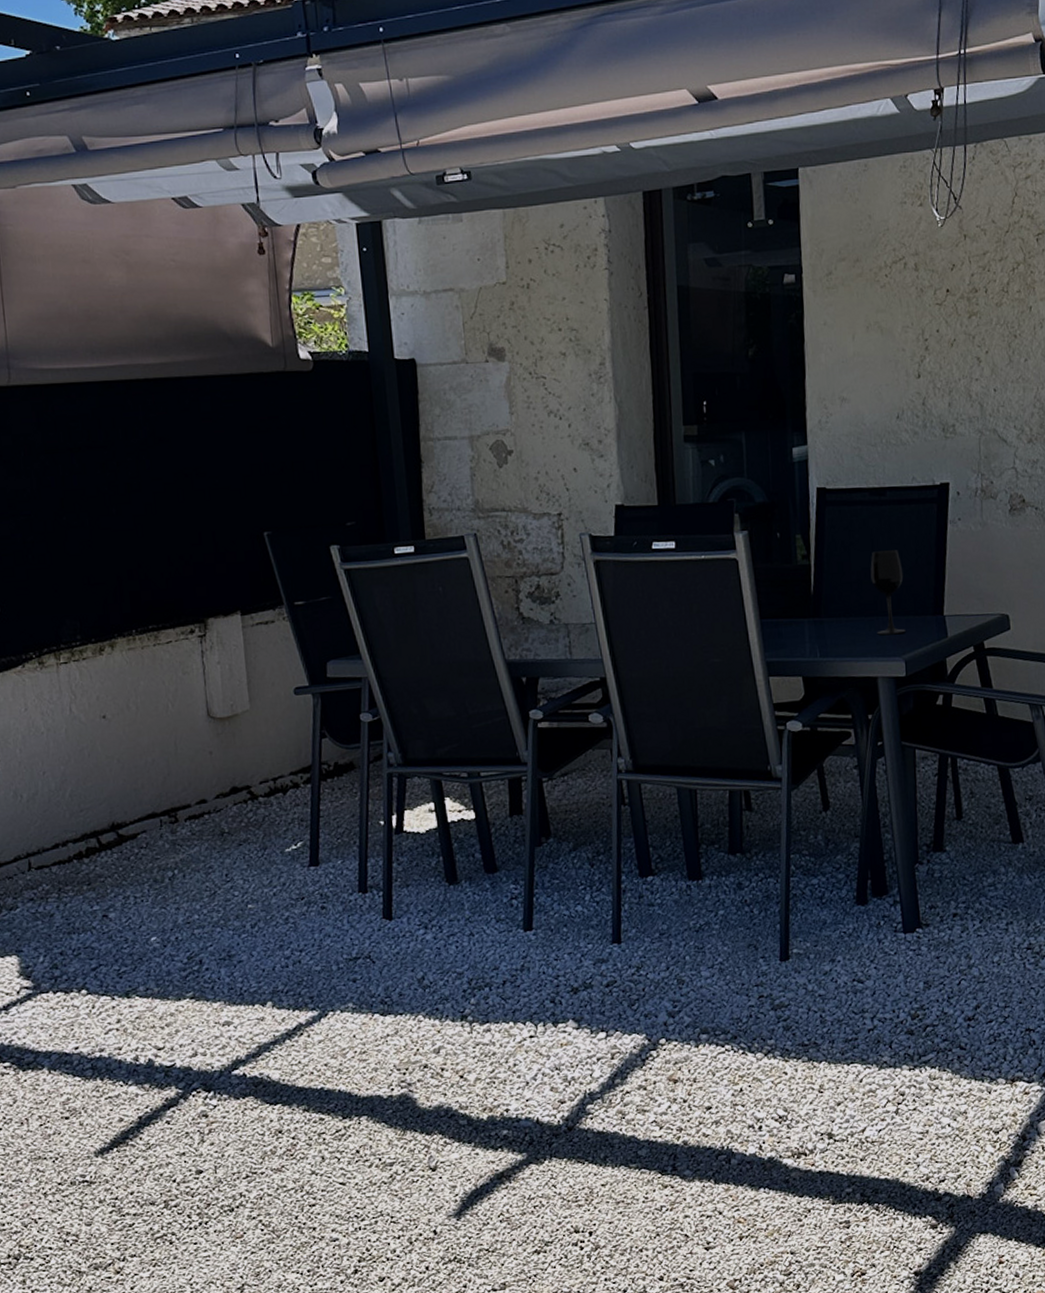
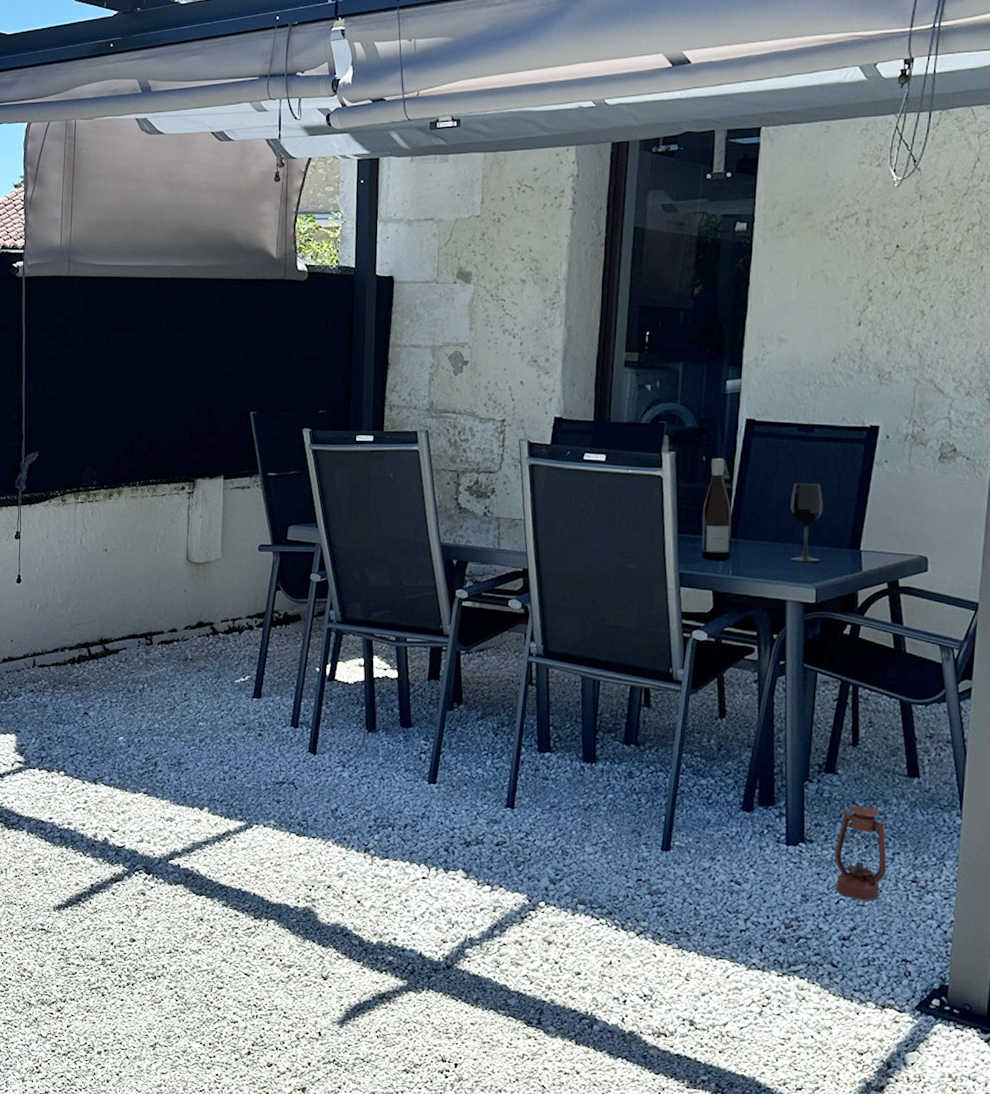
bottle: none [782,532,816,645] -> present [702,458,732,561]
lantern: none [949,843,1002,977] -> present [834,770,889,901]

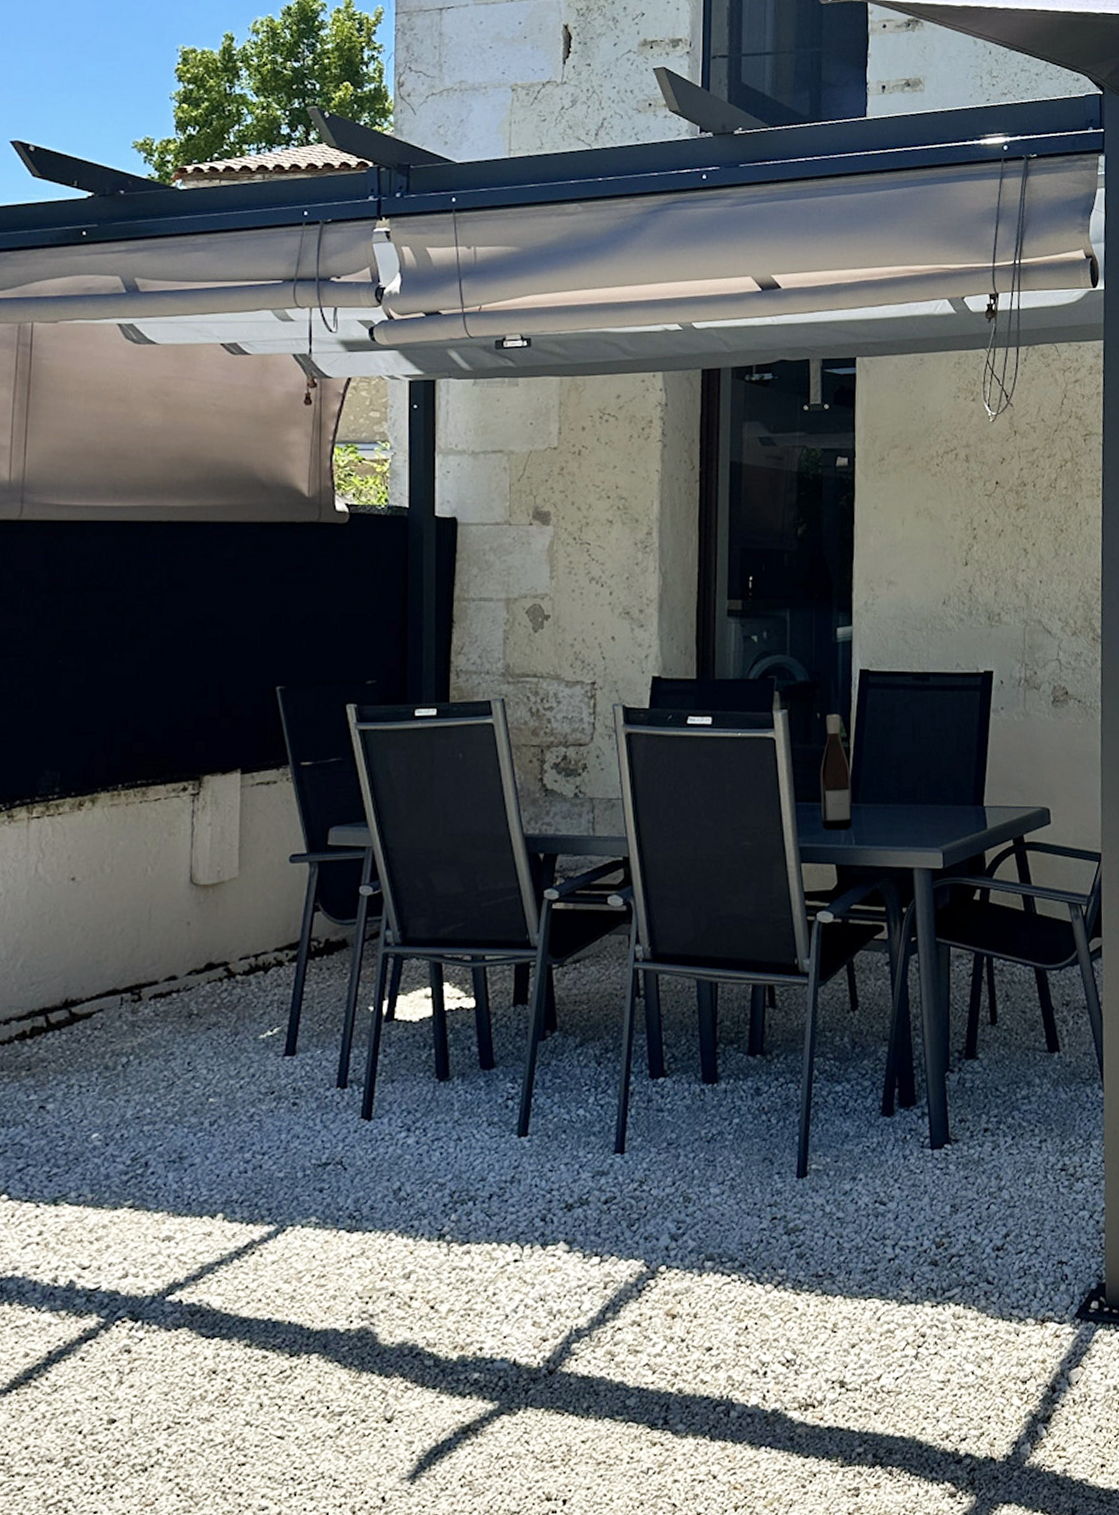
wine glass: present [790,483,824,563] -> none [911,736,944,825]
lantern: present [834,770,889,901] -> none [982,1051,1035,1201]

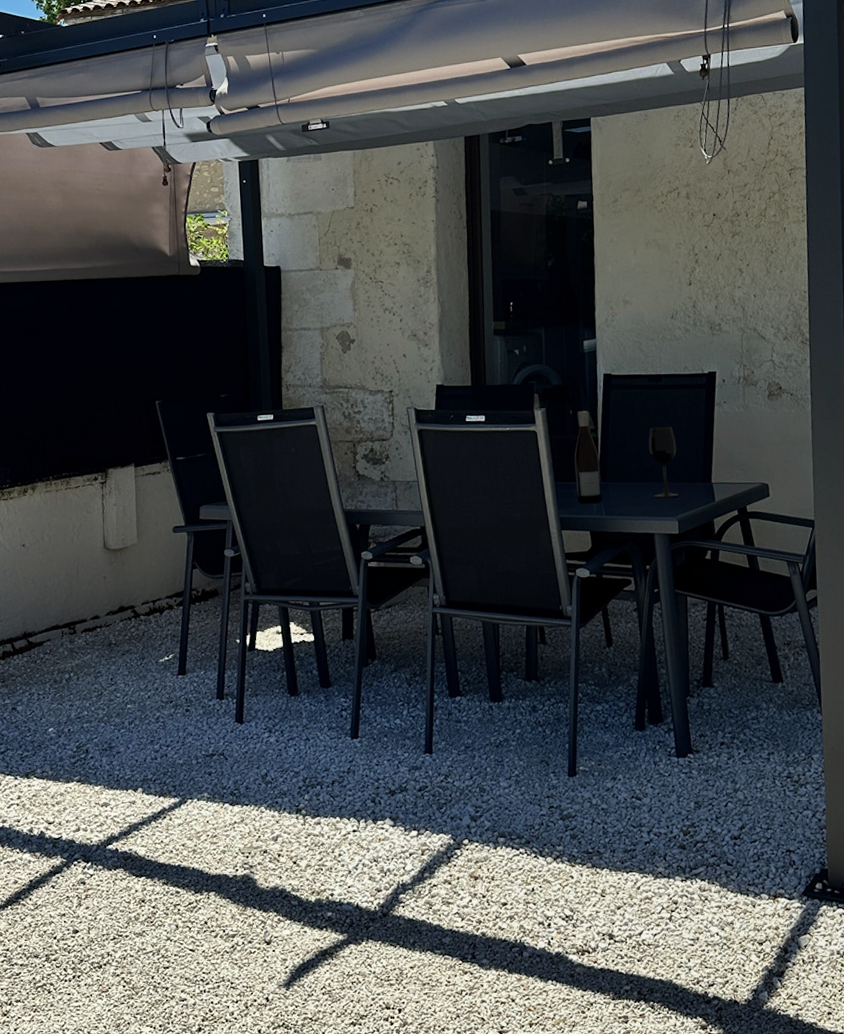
wine glass: none [911,736,944,825] -> present [648,427,679,499]

